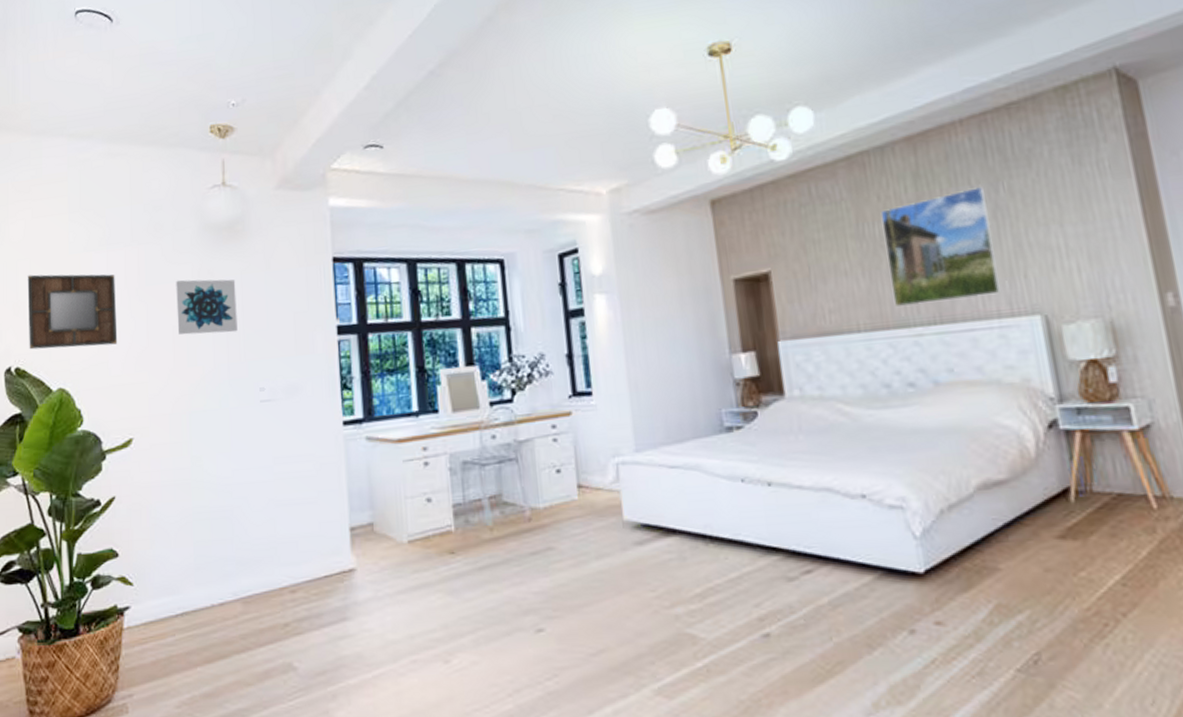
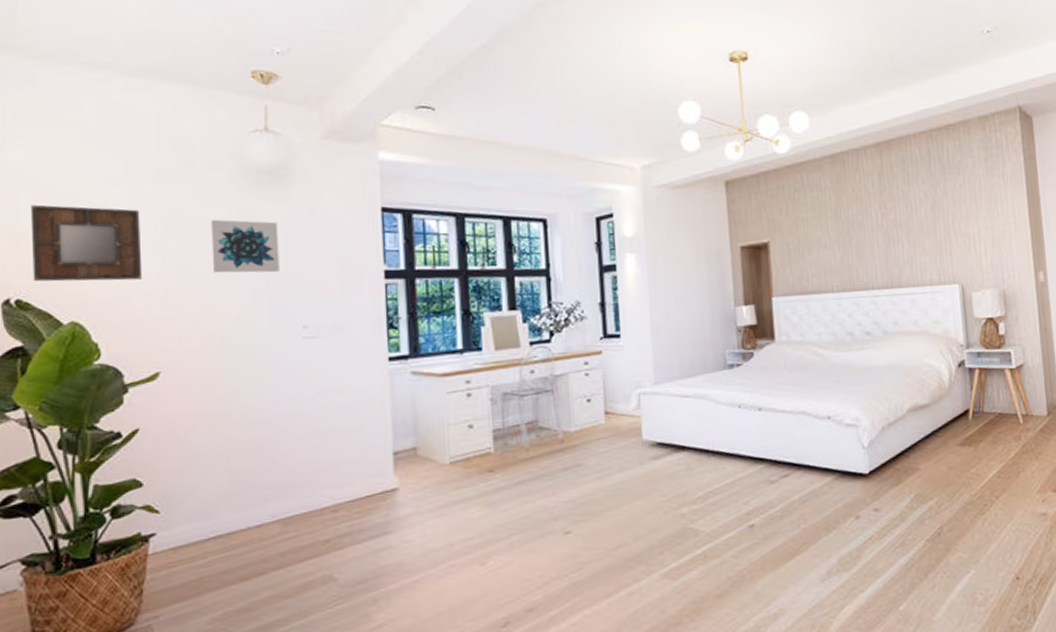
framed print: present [880,187,1002,306] -> none [853,186,934,274]

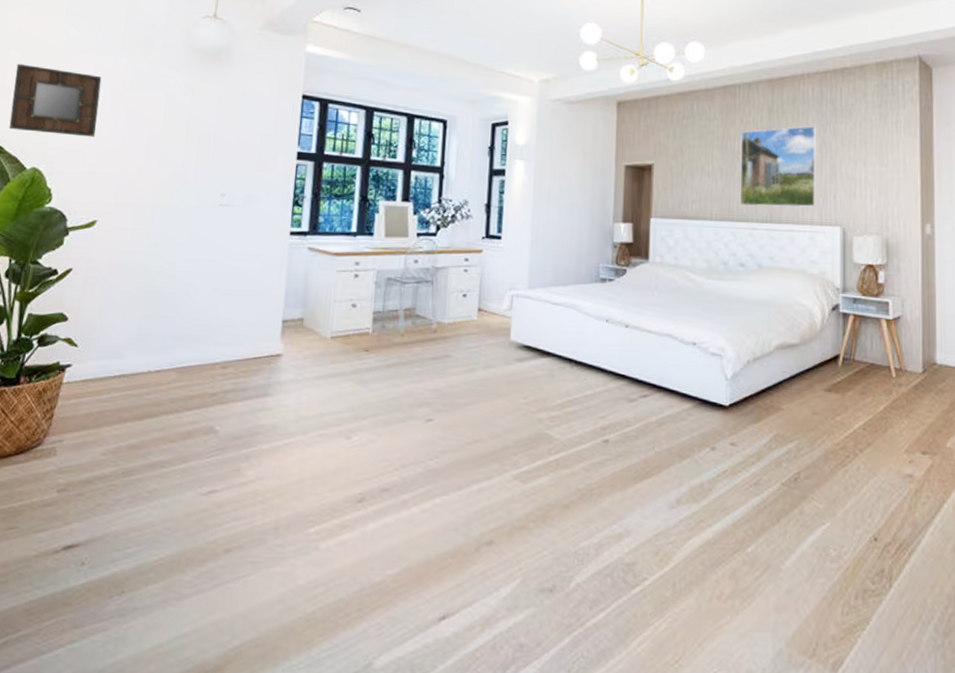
wall art: present [211,219,280,273] -> none [153,91,213,144]
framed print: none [853,186,934,274] -> present [740,126,817,208]

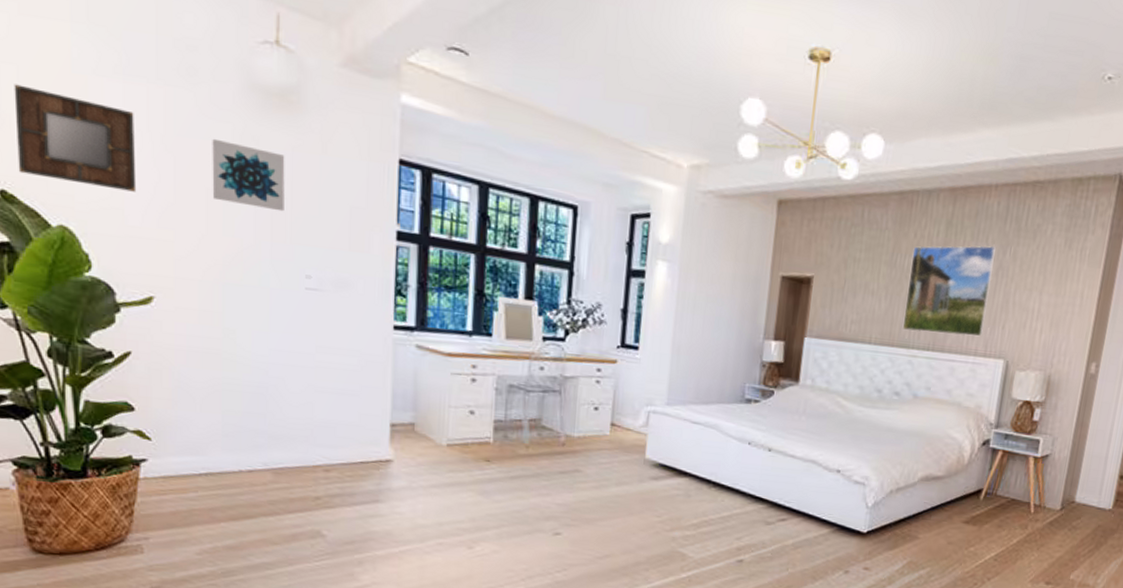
wall art: none [153,91,213,144] -> present [212,138,285,212]

